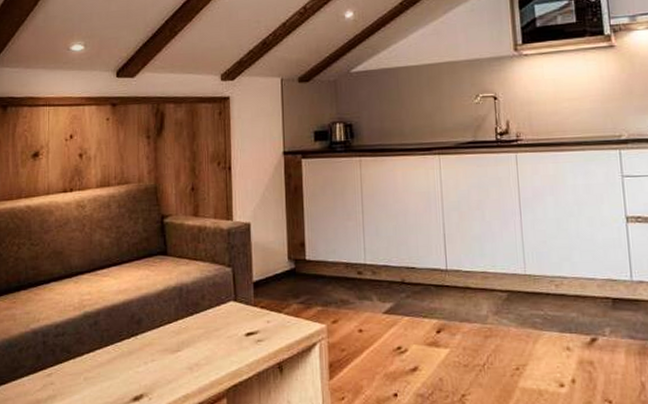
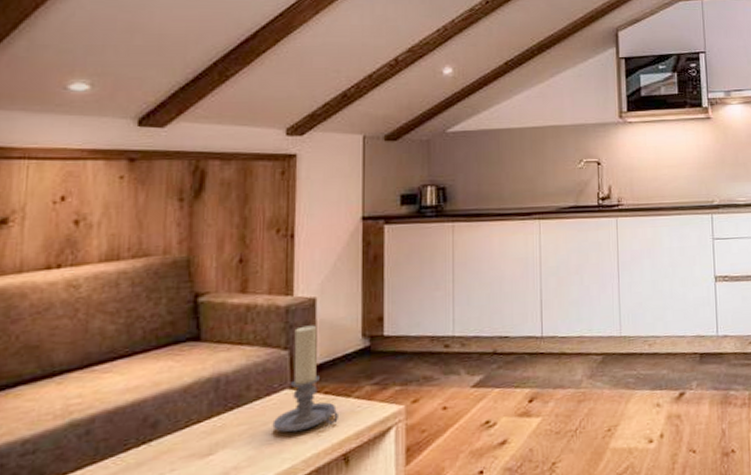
candle holder: none [222,247,273,339] -> present [272,325,338,433]

